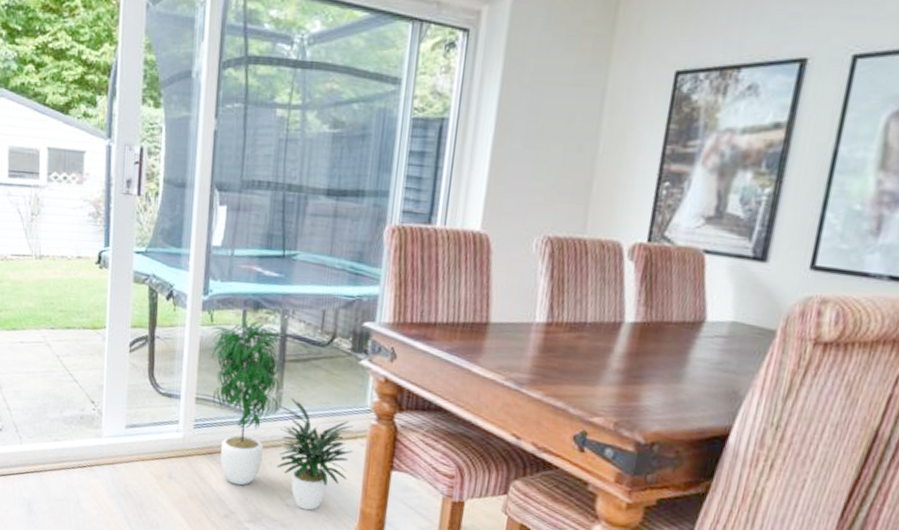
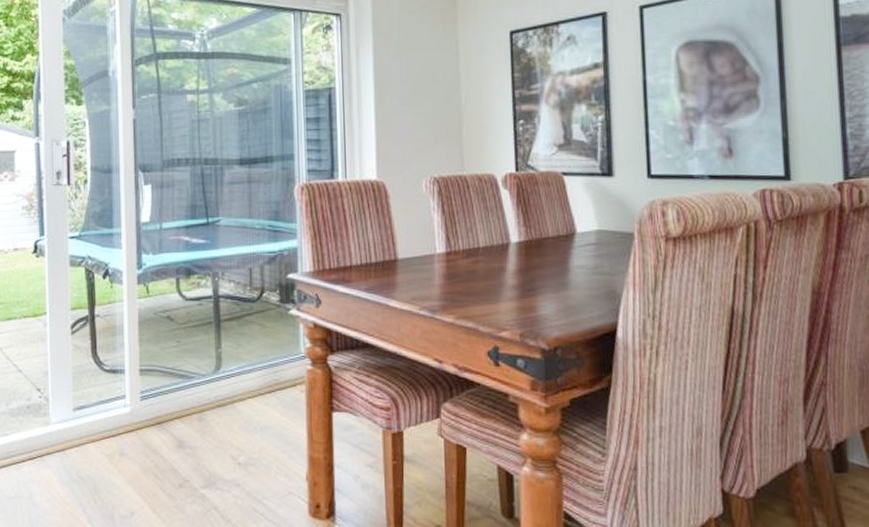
potted plant: present [209,312,354,511] -> none [148,280,294,466]

